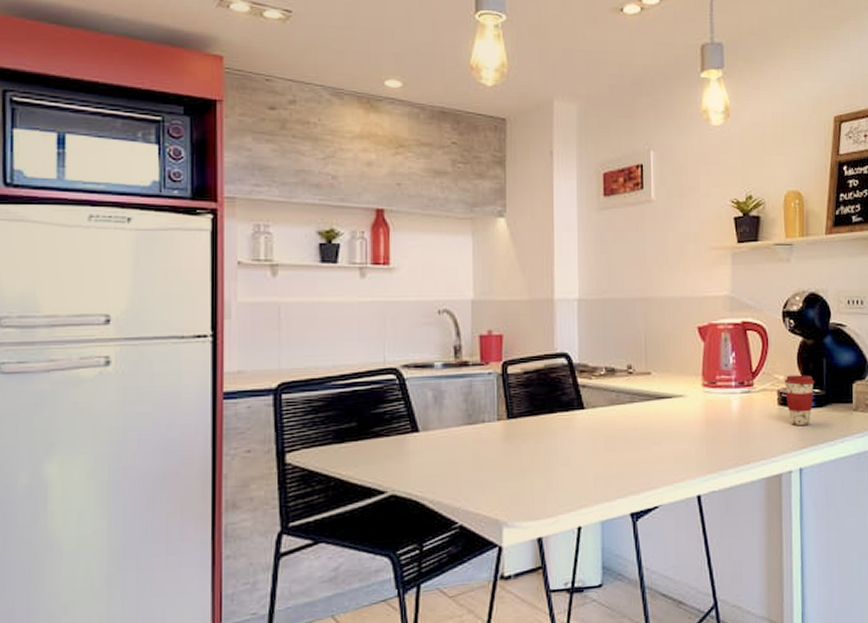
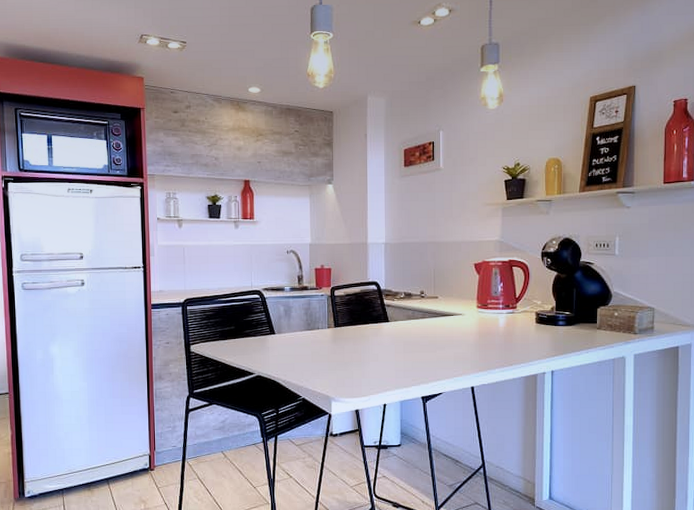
coffee cup: present [784,375,815,426] -> none [541,301,566,340]

